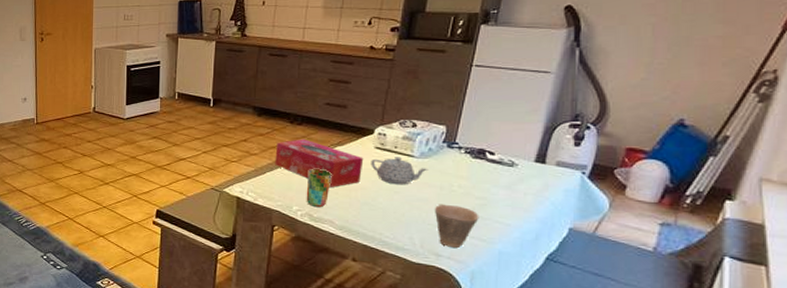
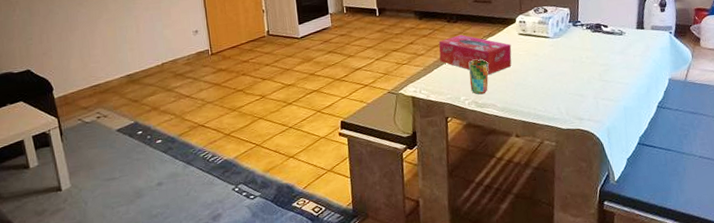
teapot: present [371,157,429,185] -> none [517,39,562,64]
cup: present [434,205,479,249] -> none [571,74,606,111]

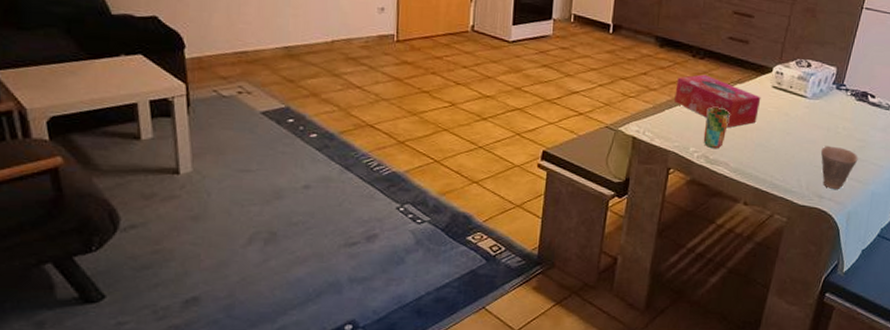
cup: none [571,74,606,111] -> present [820,147,858,190]

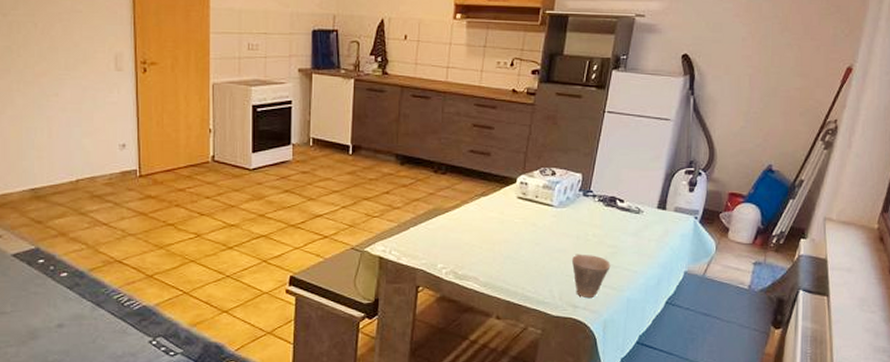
tissue box: present [674,74,761,128] -> none [419,190,507,241]
cup: present [703,107,730,149] -> none [450,222,476,264]

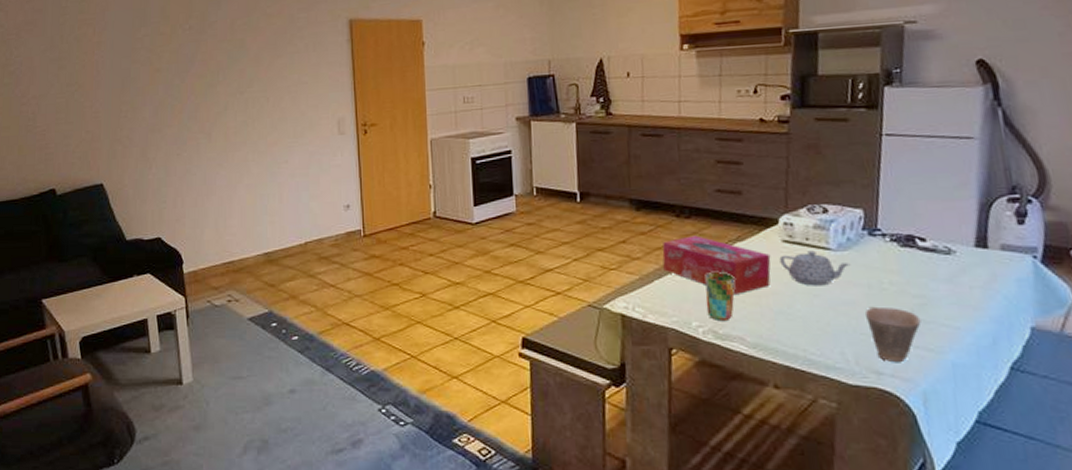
tissue box: none [419,190,507,241] -> present [662,235,771,294]
cup: none [450,222,476,264] -> present [705,272,735,322]
teapot: none [513,207,567,236] -> present [779,251,851,286]

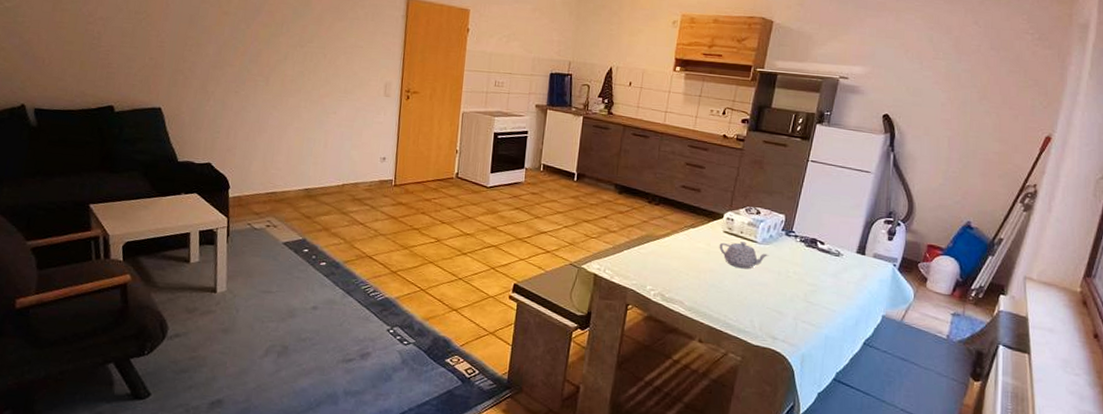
tissue box: present [662,235,771,294] -> none [632,219,713,269]
cup: present [705,272,735,322] -> none [659,249,684,288]
cup: present [864,308,921,363] -> none [772,289,810,332]

